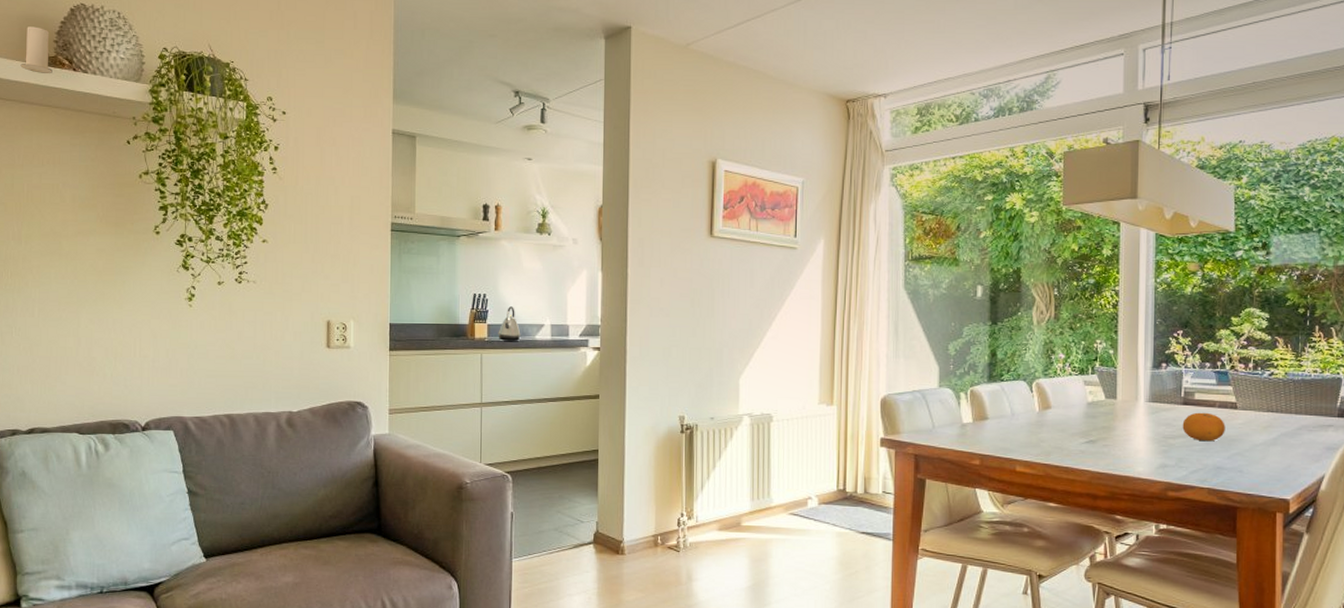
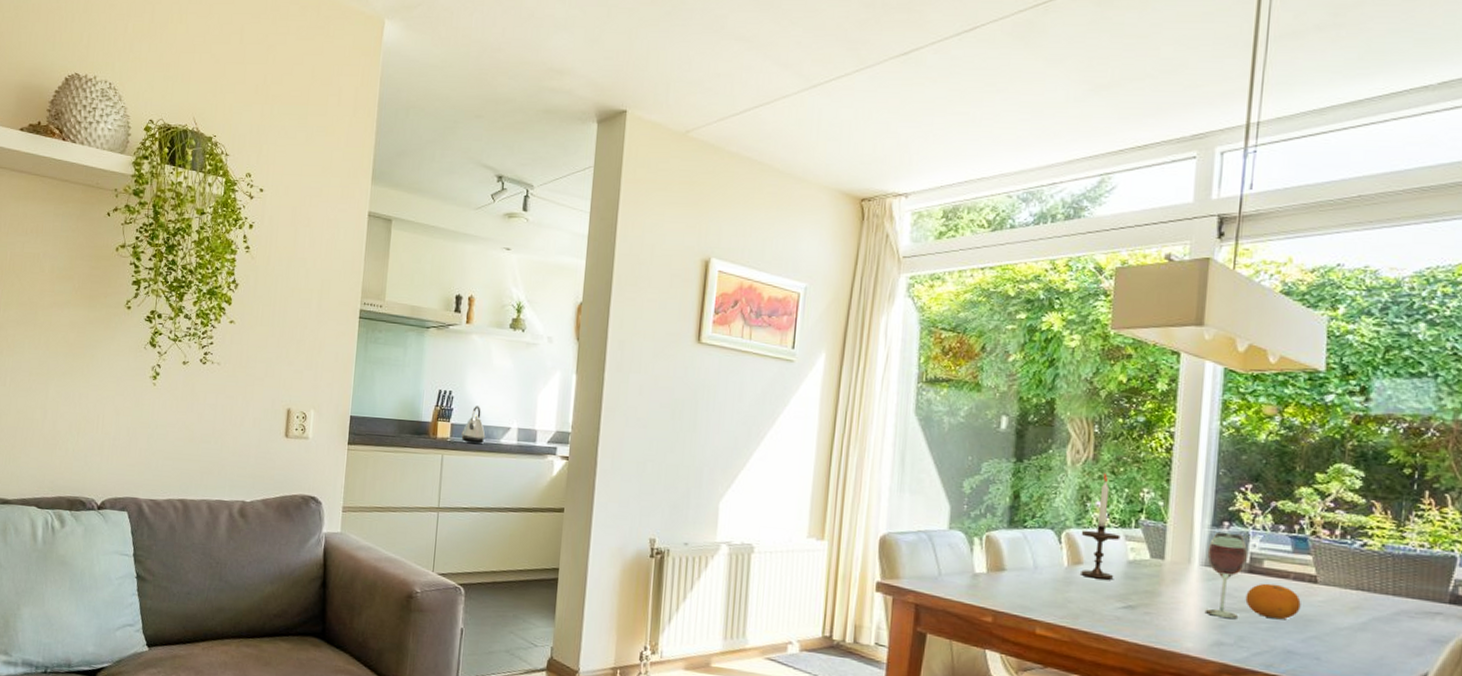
candle: present [20,26,52,73] -> none [14,95,44,142]
candlestick: none [1048,328,1080,420] -> present [1081,472,1121,580]
wineglass: none [1150,372,1182,444] -> present [1204,531,1247,618]

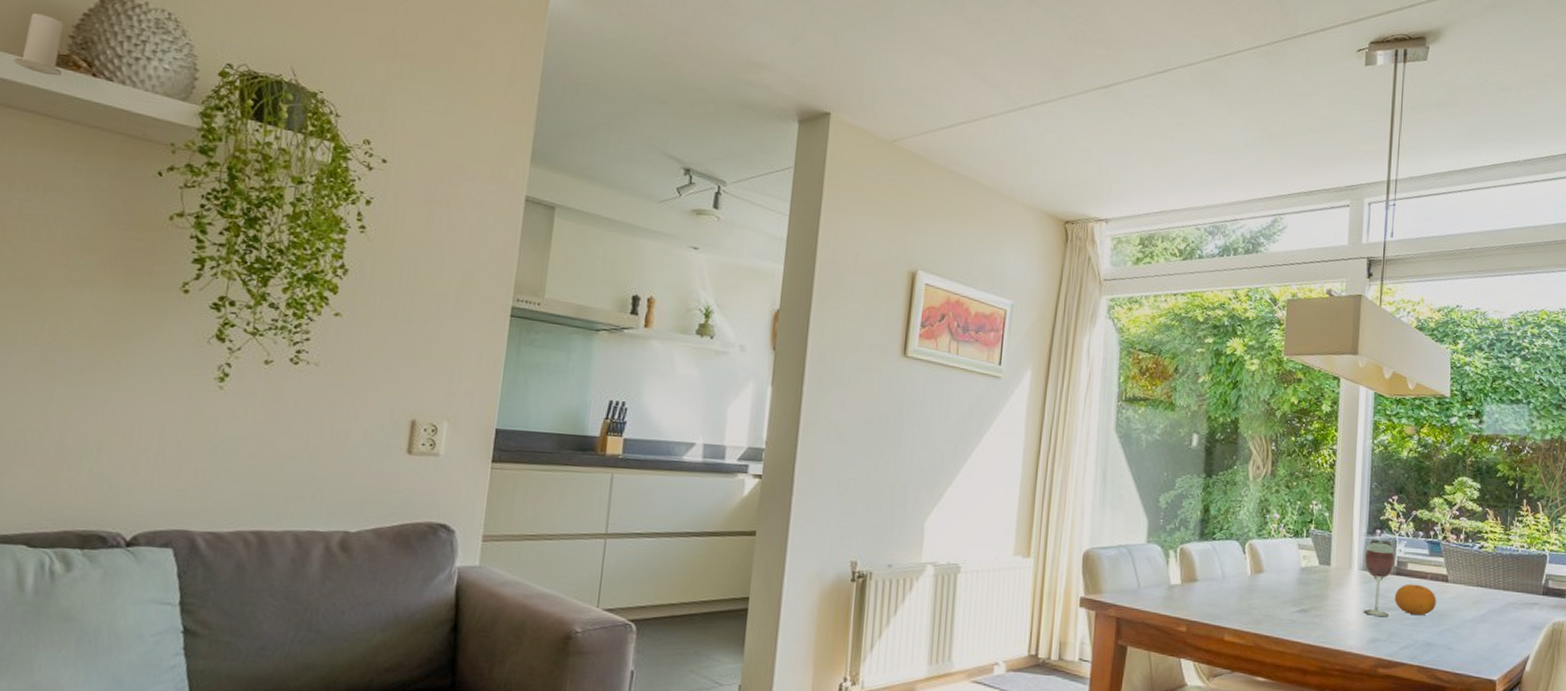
candle: none [14,95,44,142] -> present [14,13,65,75]
kettle: present [461,406,486,445] -> none [635,419,666,462]
candlestick: present [1081,472,1121,580] -> none [1262,486,1295,586]

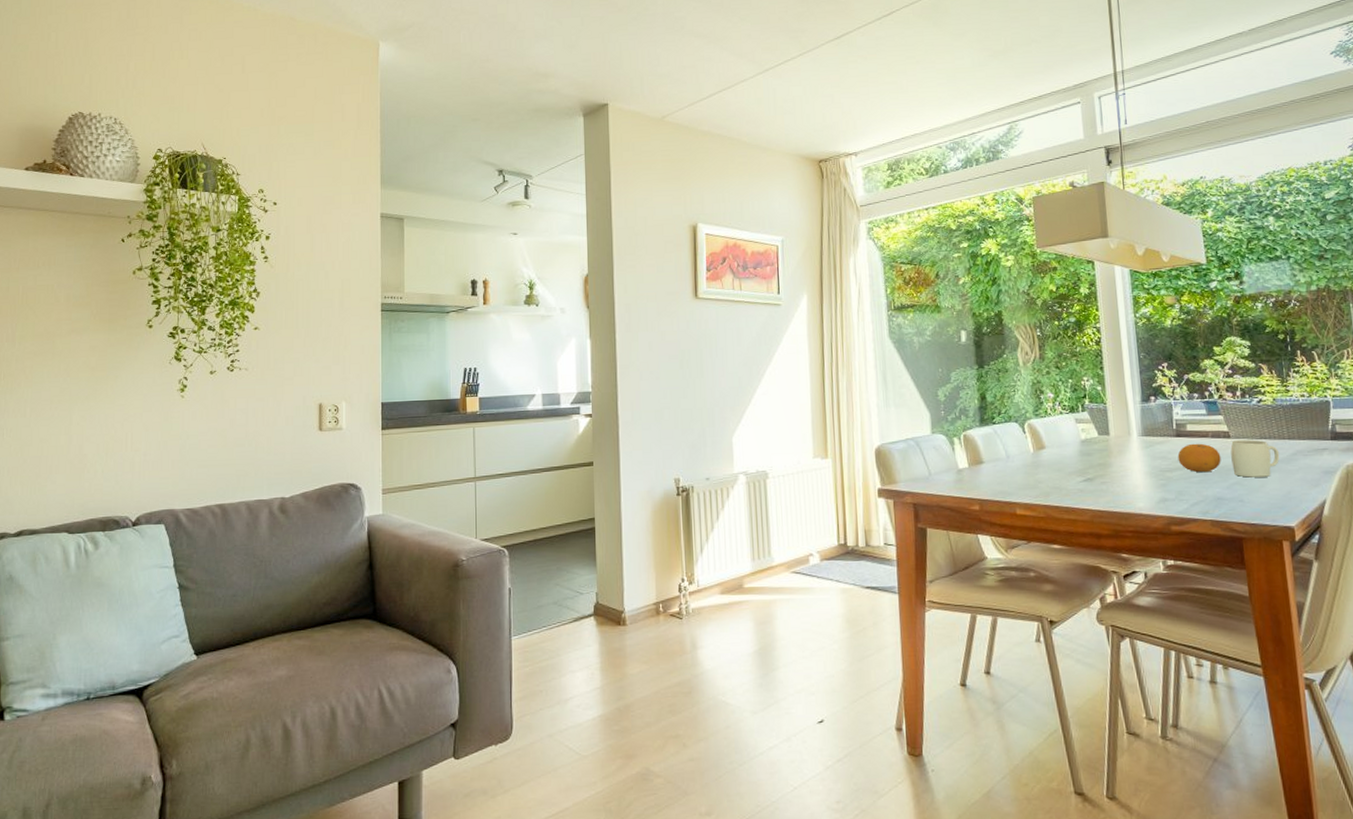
candle: present [14,13,65,75] -> none [19,136,50,180]
wineglass: present [1363,538,1395,616] -> none [1141,405,1174,477]
mug: none [1446,585,1493,626] -> present [1230,440,1280,478]

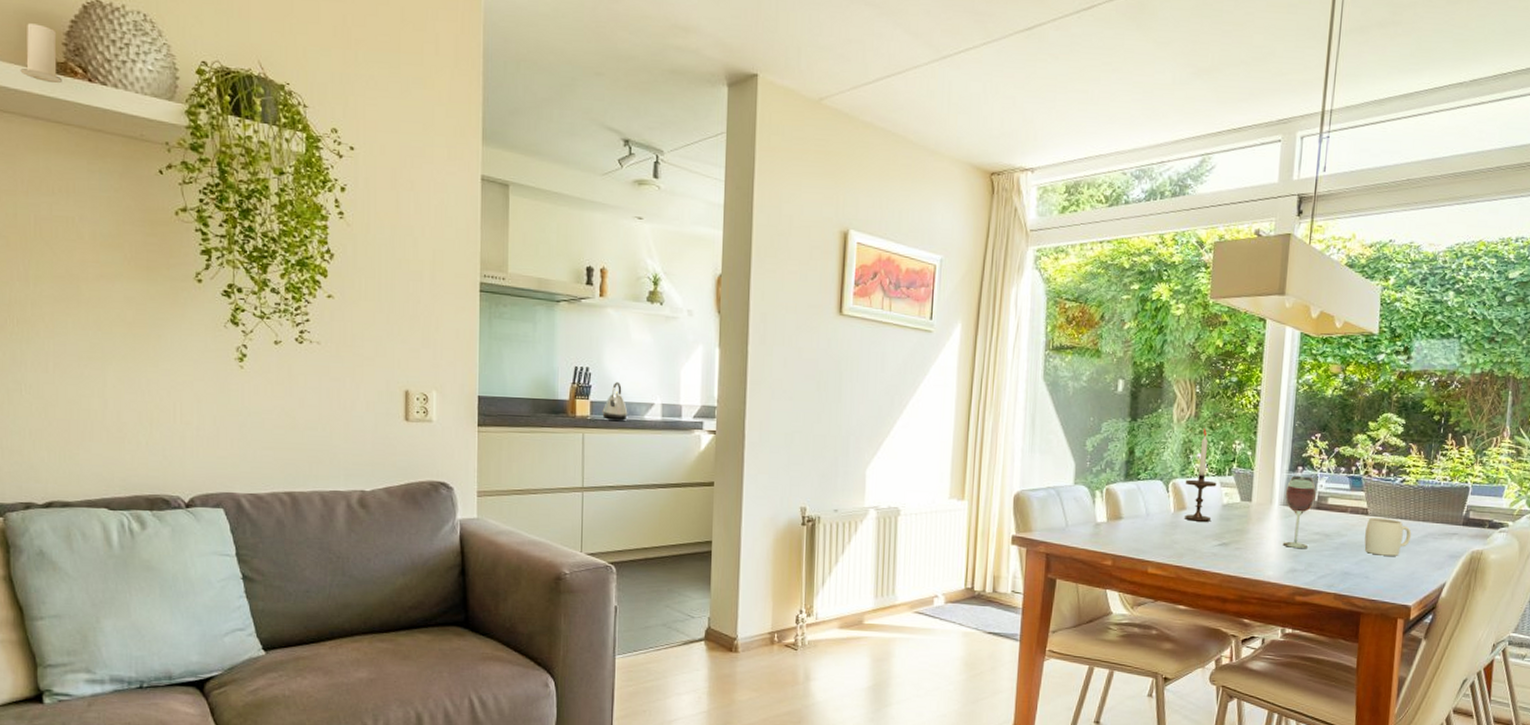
candle: none [19,136,50,180] -> present [20,23,62,83]
kettle: none [490,378,513,414] -> present [602,382,628,422]
candlestick: none [1040,368,1072,459] -> present [1185,427,1217,522]
wineglass: none [1141,405,1174,477] -> present [1282,475,1316,548]
fruit: present [1177,443,1221,473] -> none [1314,517,1356,547]

